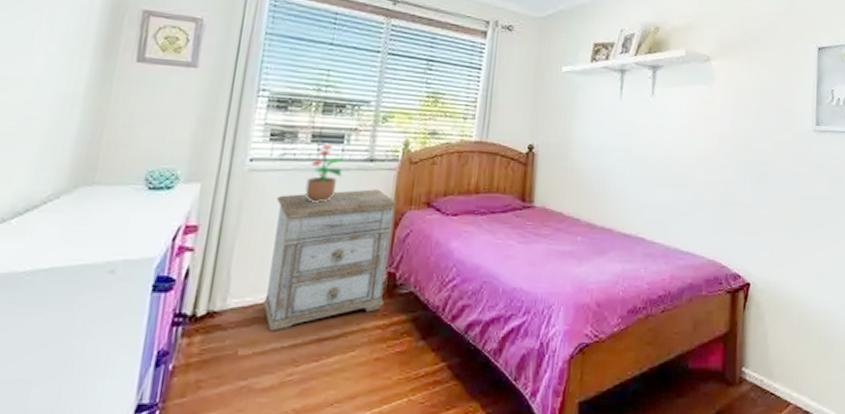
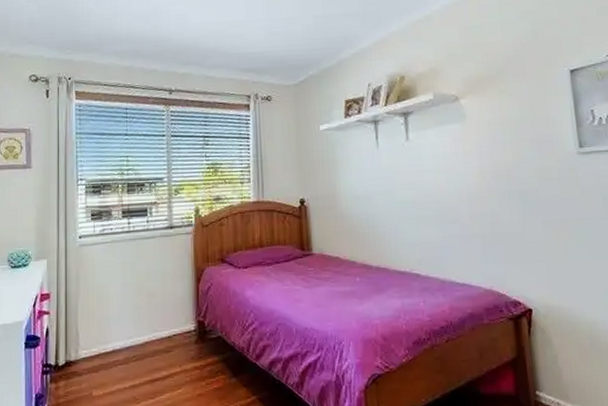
nightstand: present [262,189,398,331] -> none [103,251,198,375]
potted flower: present [305,144,345,203] -> none [123,218,150,267]

